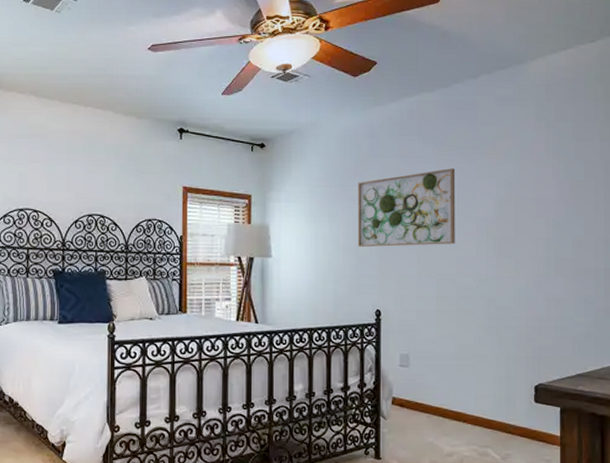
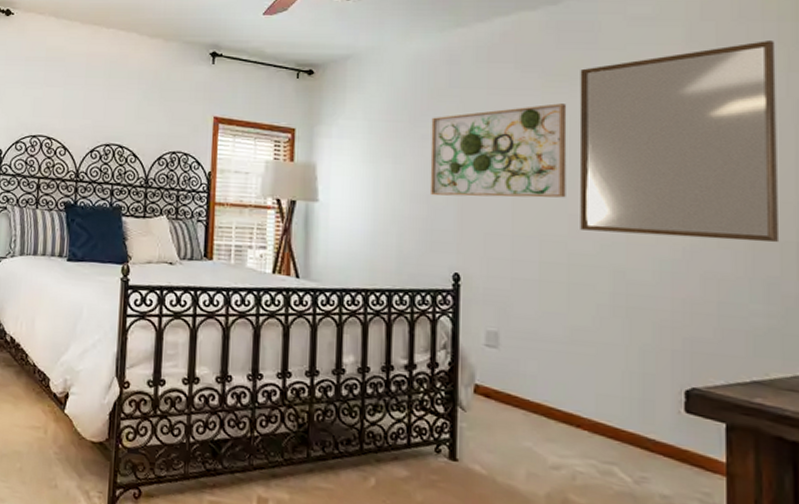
home mirror: none [464,117,595,271] -> present [579,41,780,243]

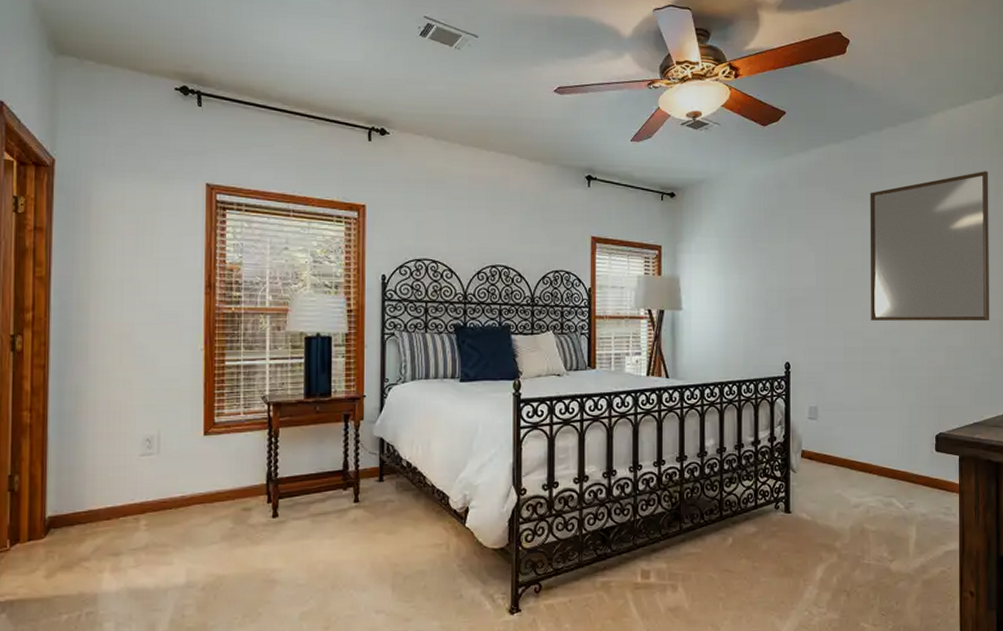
wall art: present [429,103,567,198] -> none [767,220,862,300]

